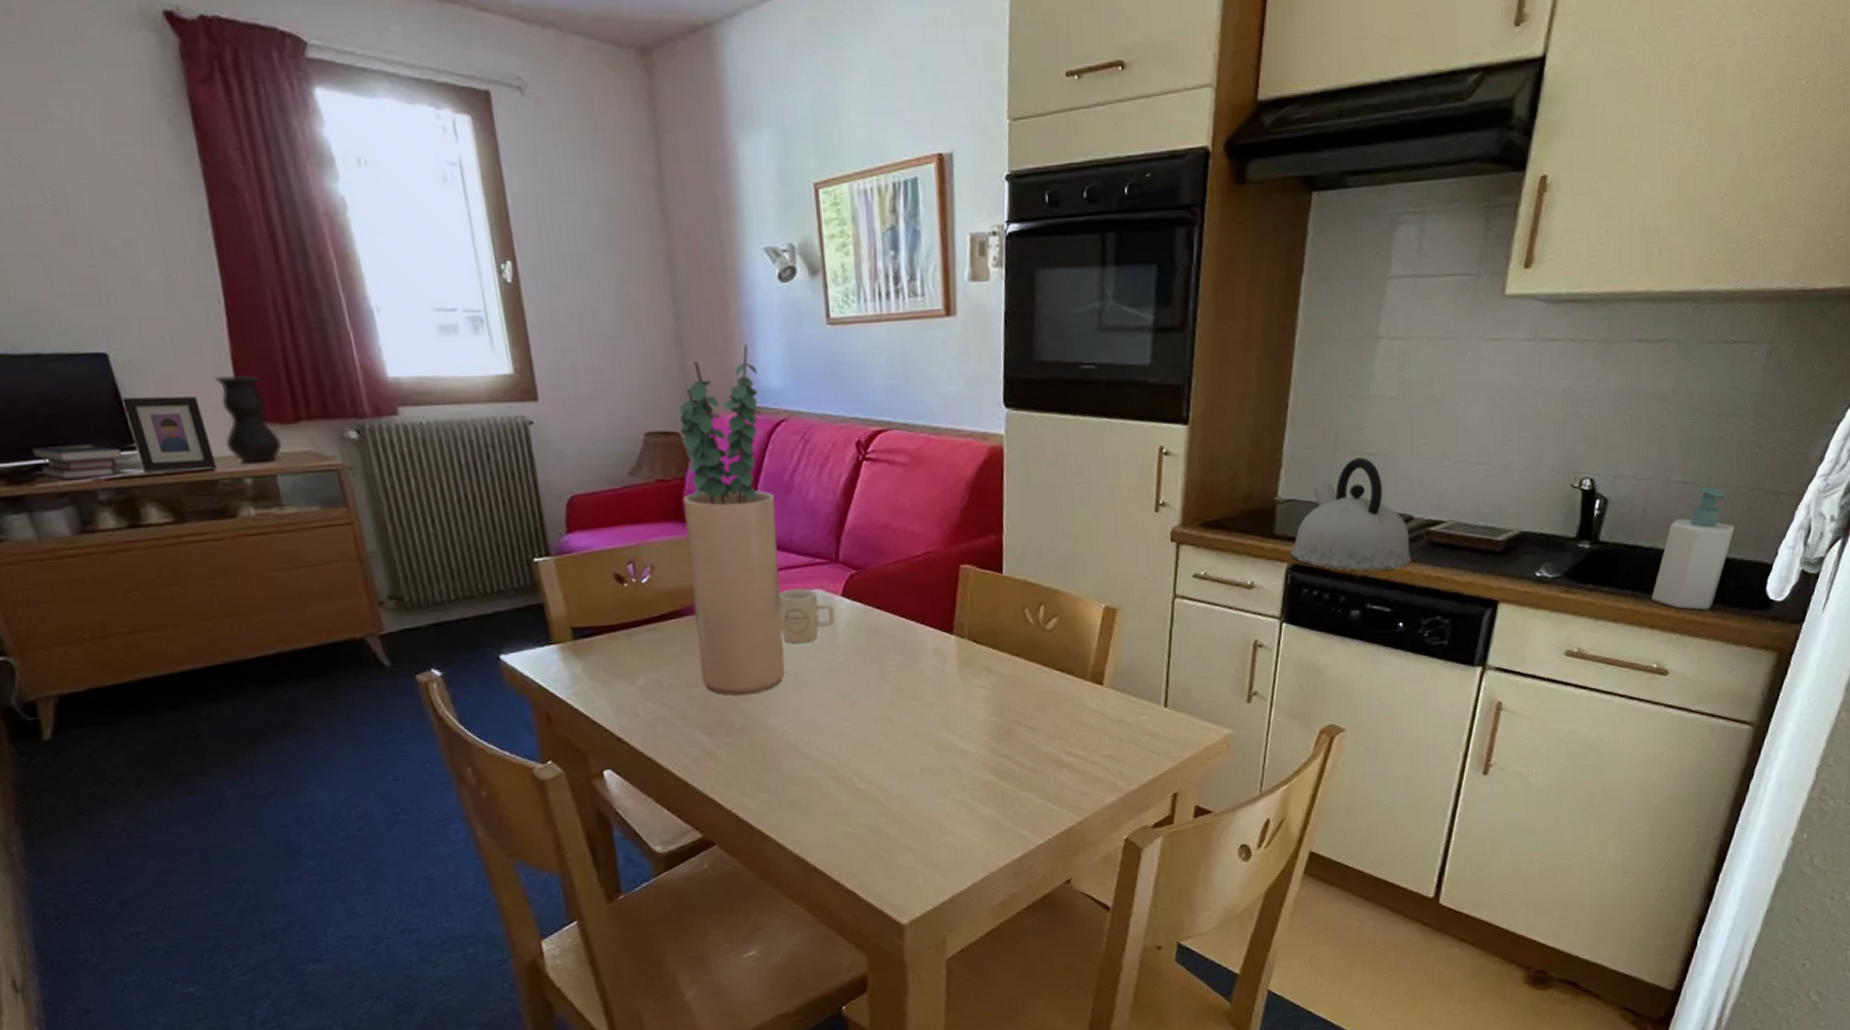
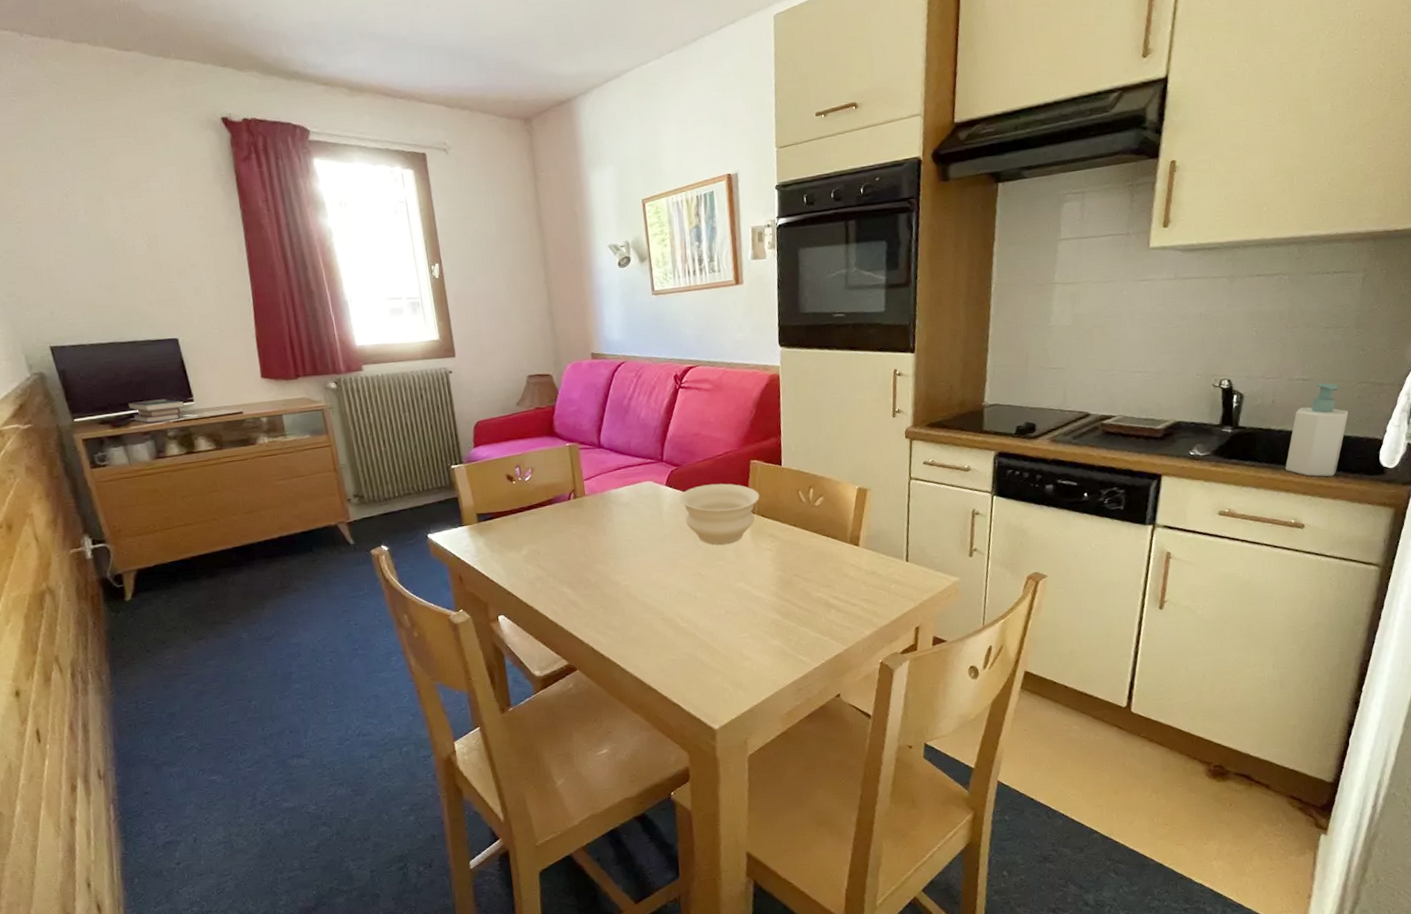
picture frame: present [122,396,217,473] -> none [186,364,244,416]
vase: present [213,375,283,465] -> none [244,349,287,409]
vase: present [679,345,785,696] -> none [551,312,626,560]
mug: present [778,588,835,644] -> none [621,481,662,521]
bowl: none [860,595,972,680] -> present [679,483,760,546]
kettle: present [1290,457,1412,571] -> none [996,371,1091,455]

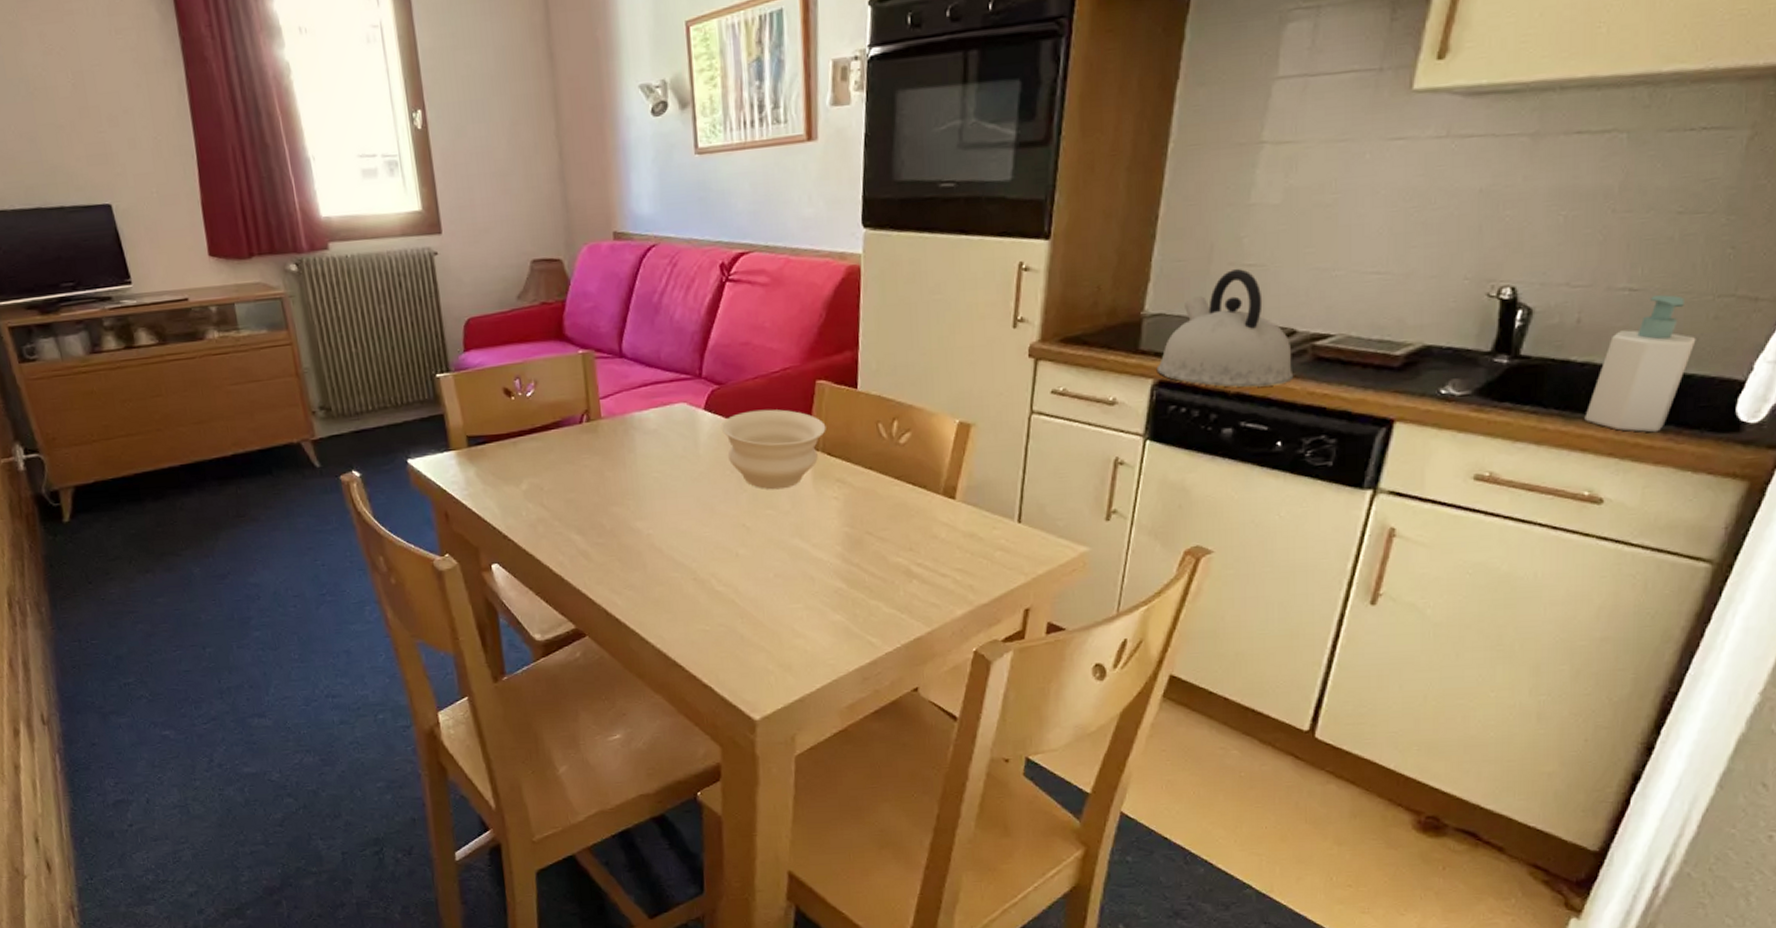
books: present [129,399,185,423] -> none [58,280,122,309]
kettle: none [996,371,1091,455] -> present [1156,269,1294,388]

